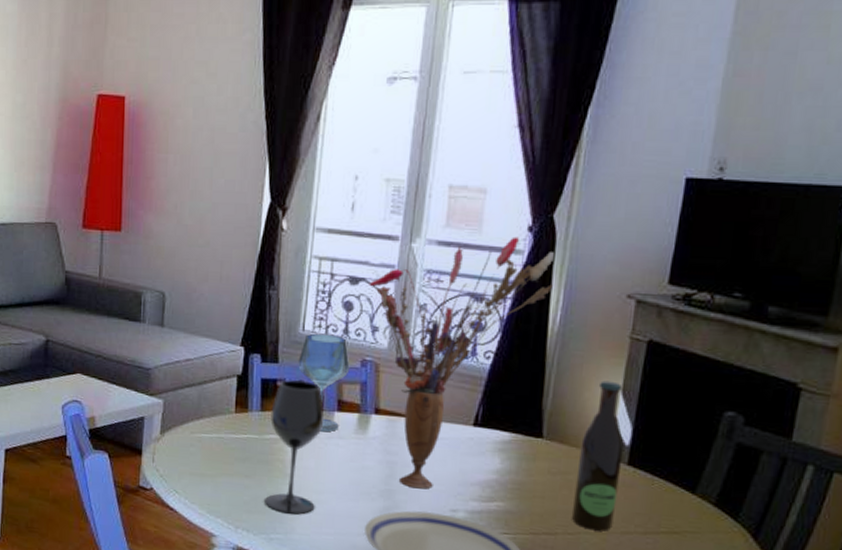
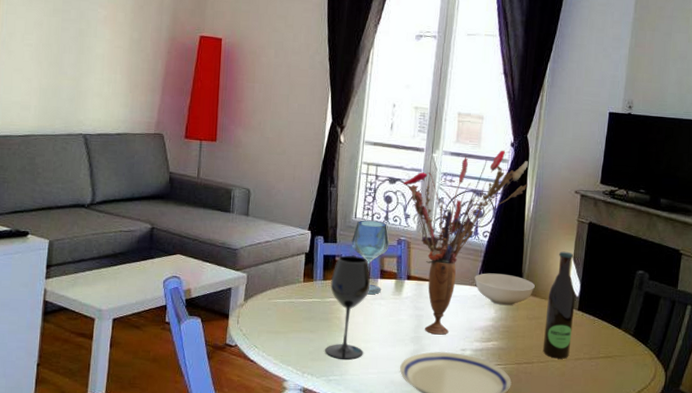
bowl: none [471,408,561,455] -> present [474,273,535,306]

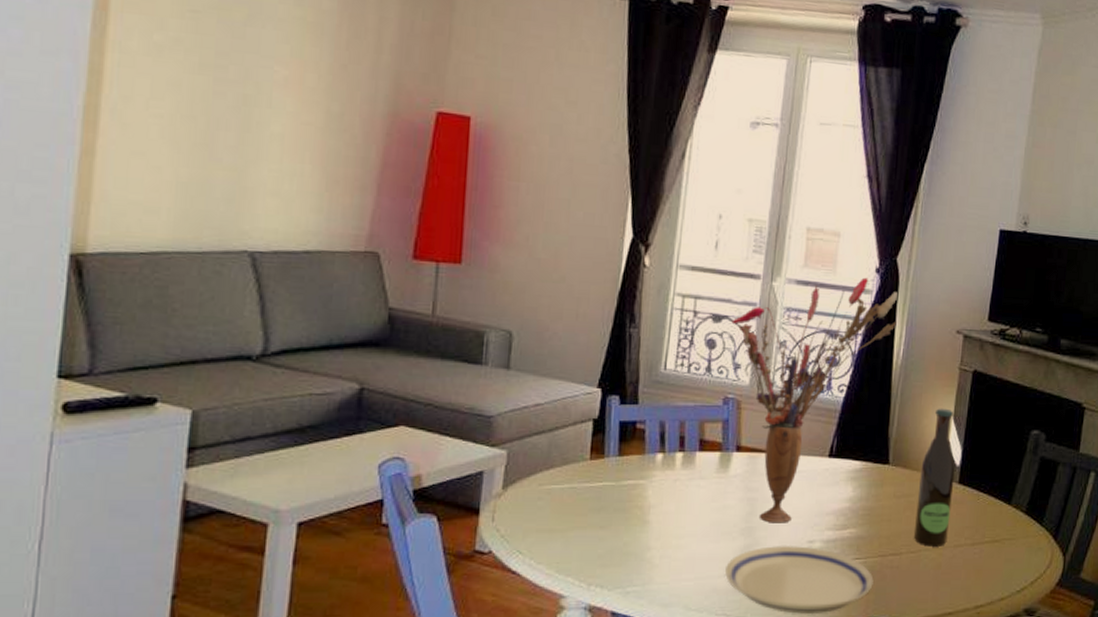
wineglass: present [325,255,371,360] -> none [621,421,686,563]
wine glass: present [351,220,390,295] -> none [659,372,712,474]
bowl: present [474,273,535,306] -> none [826,439,905,482]

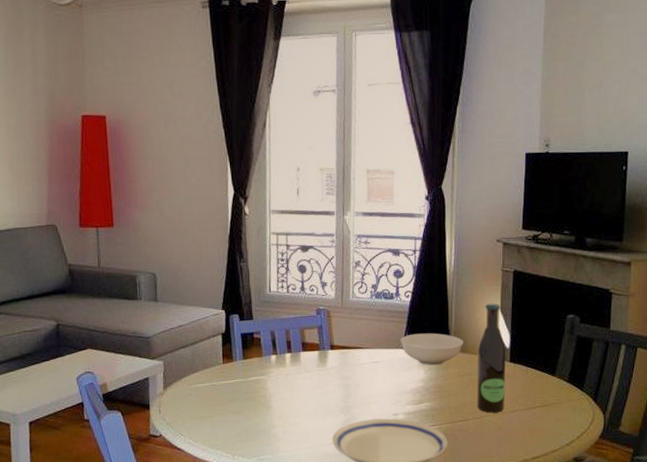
bouquet: present [730,277,899,523] -> none [315,204,446,402]
bowl: none [826,439,905,482] -> present [400,333,463,365]

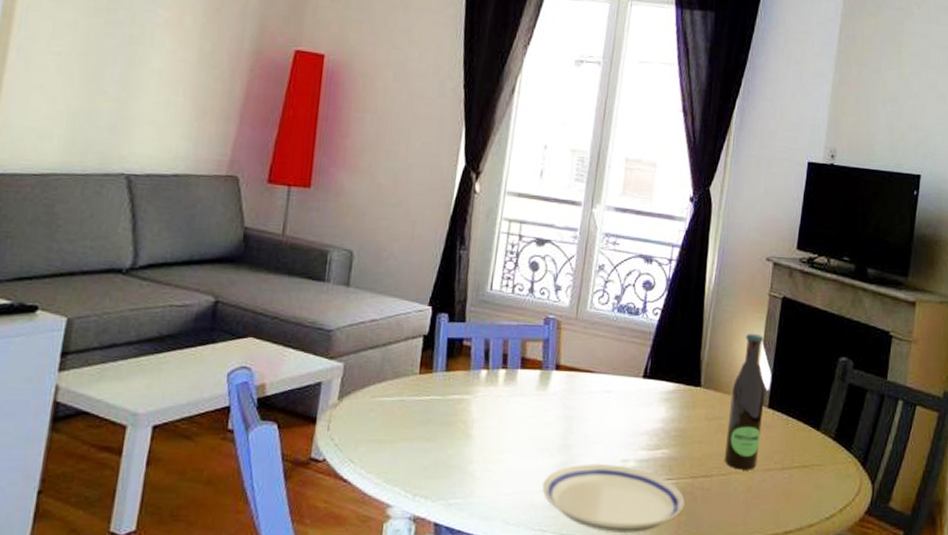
bowl: present [400,333,463,365] -> none [641,361,716,403]

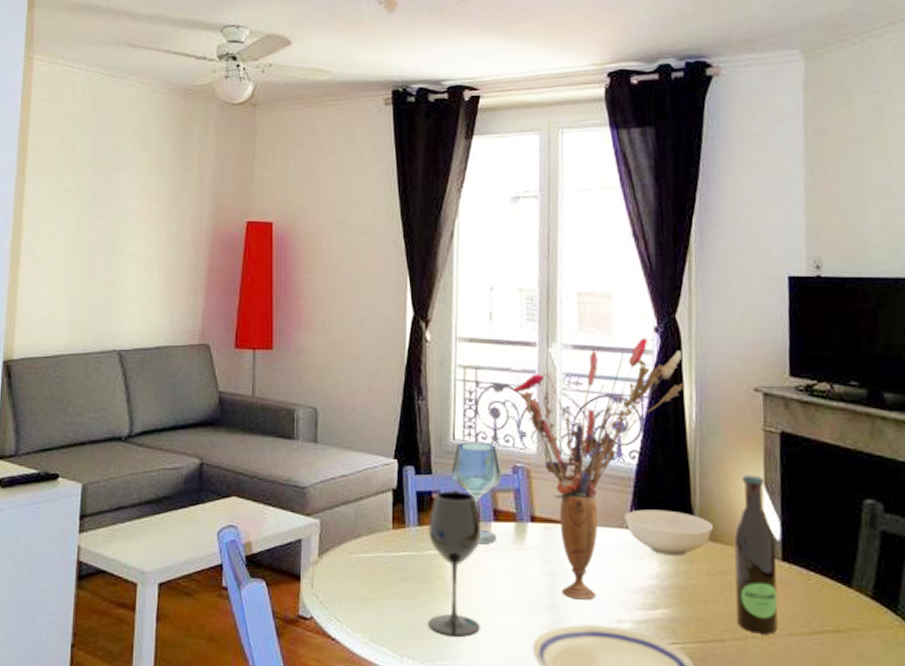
wineglass: none [445,339,508,476] -> present [428,491,482,637]
wine glass: none [484,292,534,390] -> present [451,442,502,544]
bouquet: none [552,205,711,442] -> present [511,338,684,600]
bowl: none [641,361,716,403] -> present [624,509,713,556]

